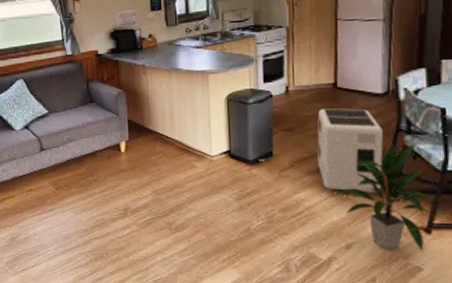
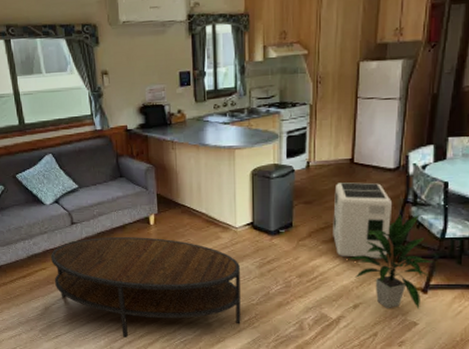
coffee table: none [19,165,220,274] -> present [51,237,241,338]

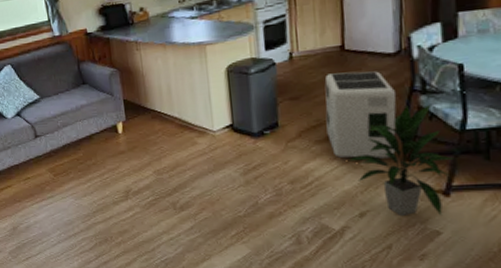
coffee table: present [51,237,241,338] -> none [16,147,228,258]

